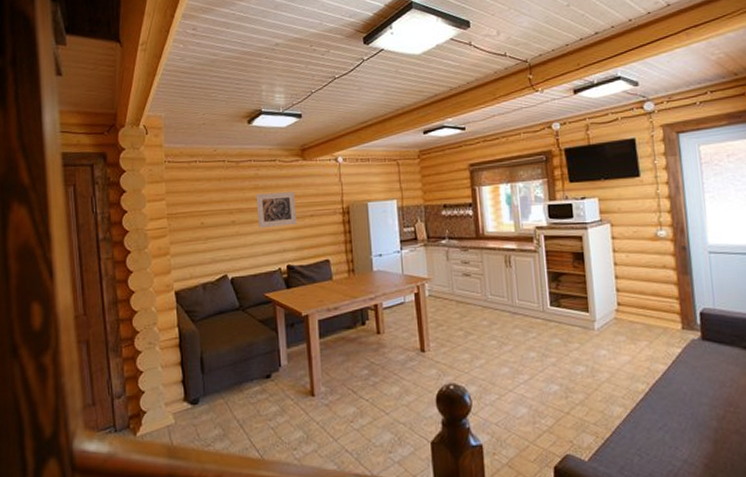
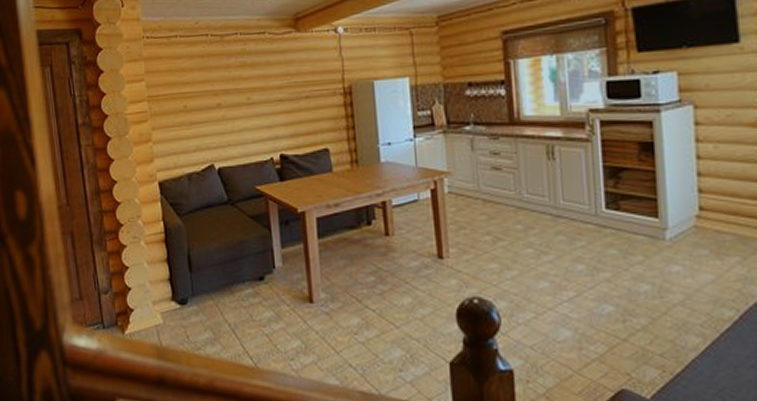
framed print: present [256,192,297,229] -> none [243,69,291,113]

